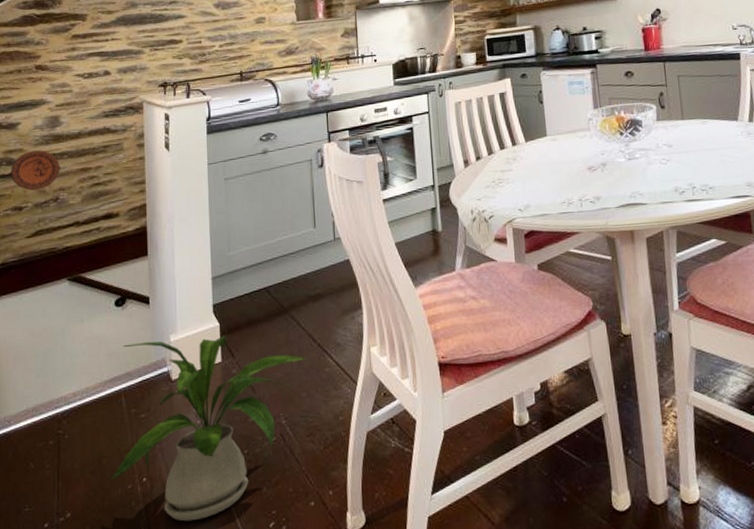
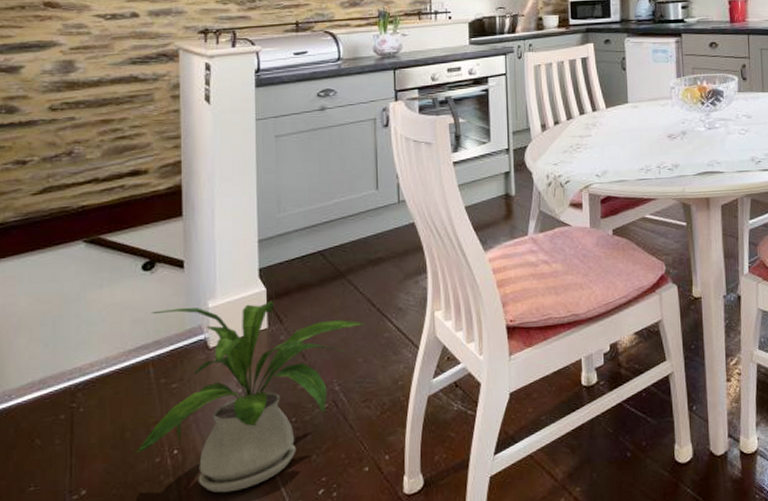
decorative plate: present [10,150,61,191] -> none [11,97,76,143]

